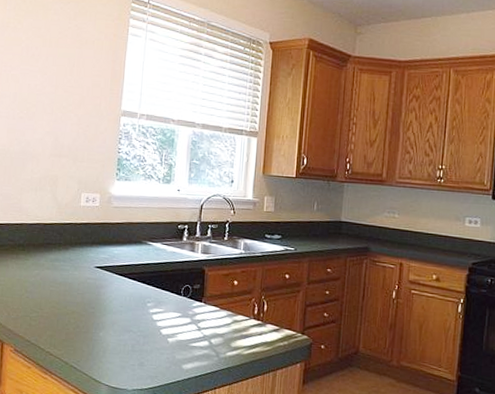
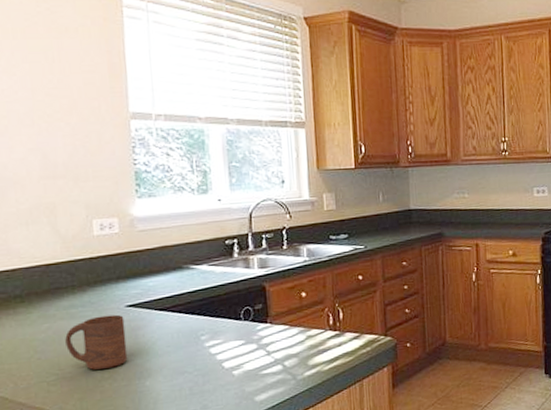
cup: none [47,271,92,316] -> present [65,314,128,370]

